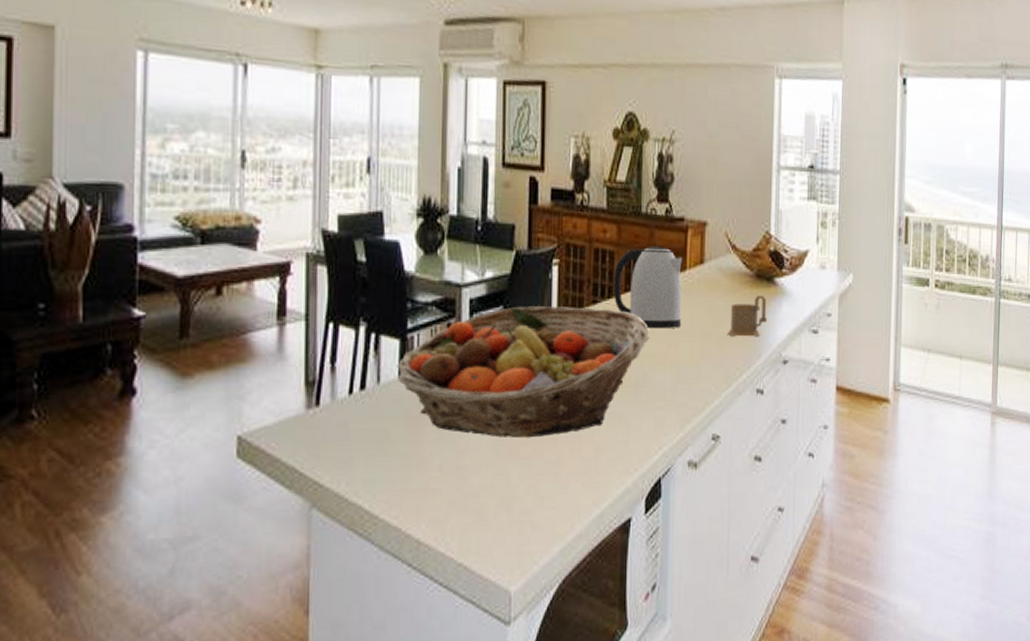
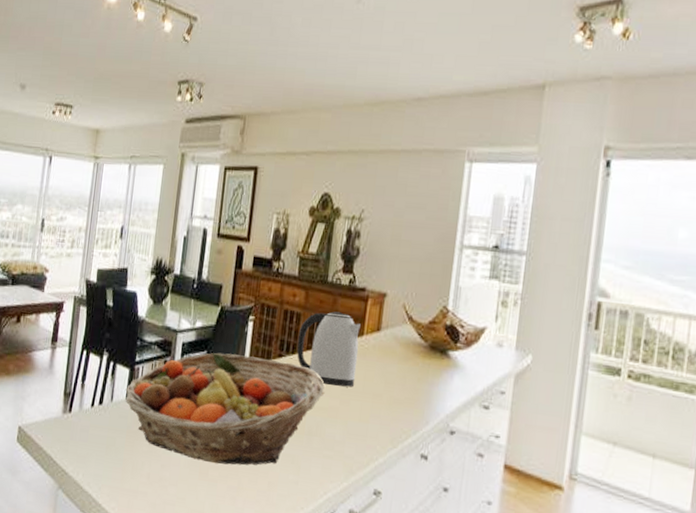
mug: present [728,295,767,337] -> none [397,366,438,405]

